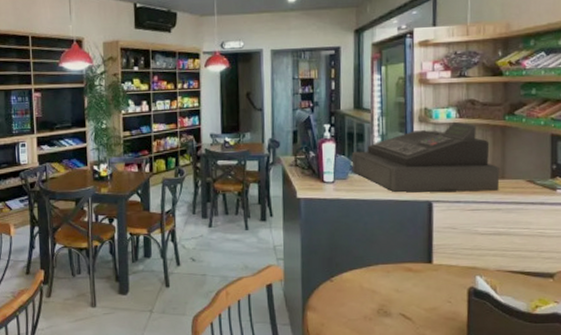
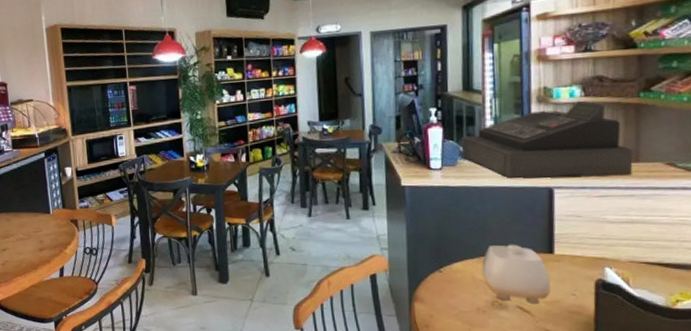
sugar bowl: none [368,254,429,312] -> present [481,244,550,305]

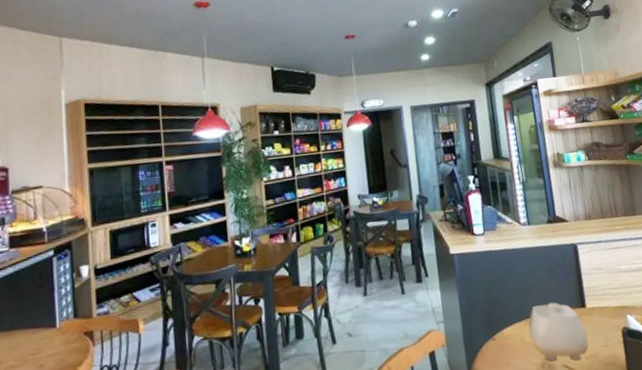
cash register: present [461,100,633,179] -> none [497,164,633,239]

